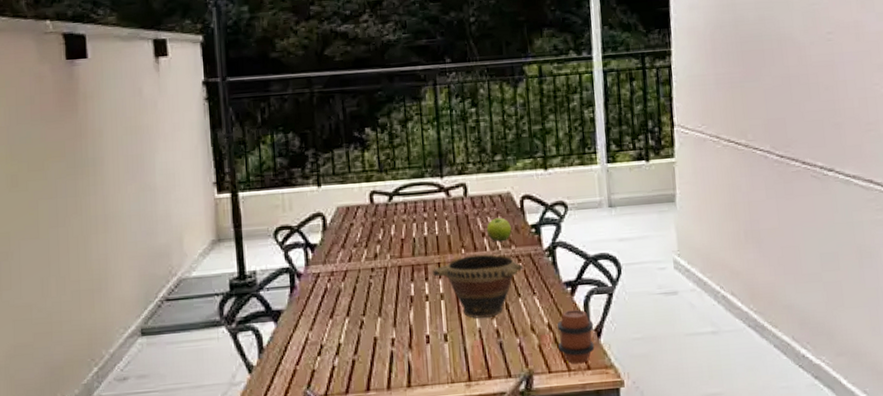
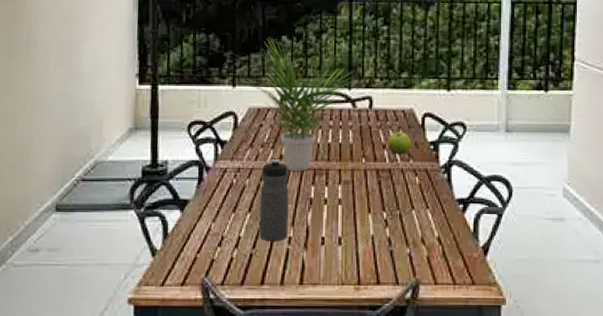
potted plant: none [323,130,446,269] -> present [238,37,355,171]
water bottle: none [357,258,390,346] -> present [259,159,289,242]
bowl: present [432,254,524,319] -> none [332,165,420,226]
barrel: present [557,309,595,364] -> none [446,225,482,279]

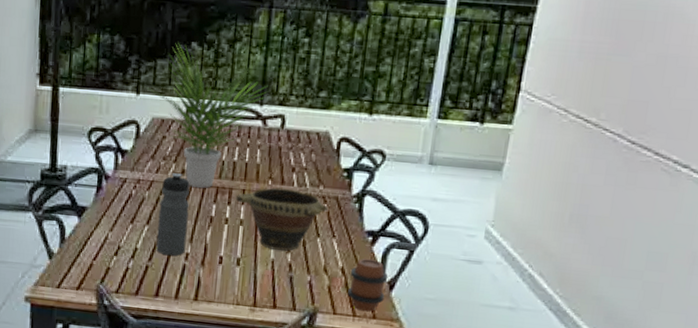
bowl: none [332,165,420,226] -> present [235,187,329,251]
fruit: present [387,132,411,155] -> none [297,155,323,180]
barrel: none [446,225,482,279] -> present [347,258,388,312]

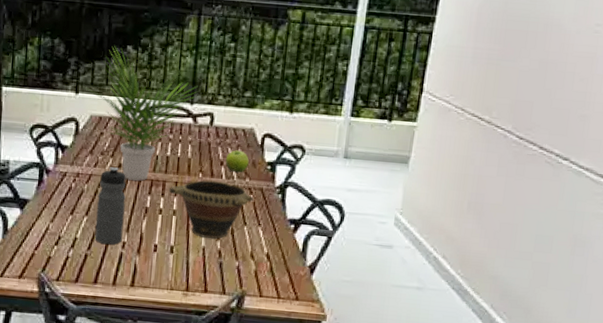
fruit: none [297,155,323,180] -> present [225,150,249,173]
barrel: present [347,258,388,312] -> none [272,244,309,294]

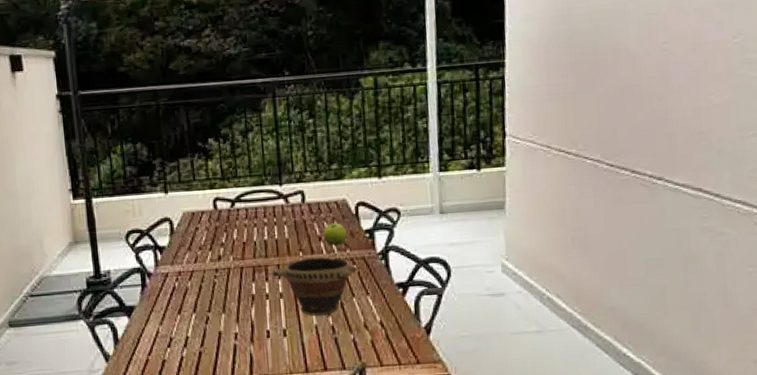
potted plant: present [82,45,199,181] -> none [170,140,285,270]
water bottle: present [95,167,126,245] -> none [202,260,234,339]

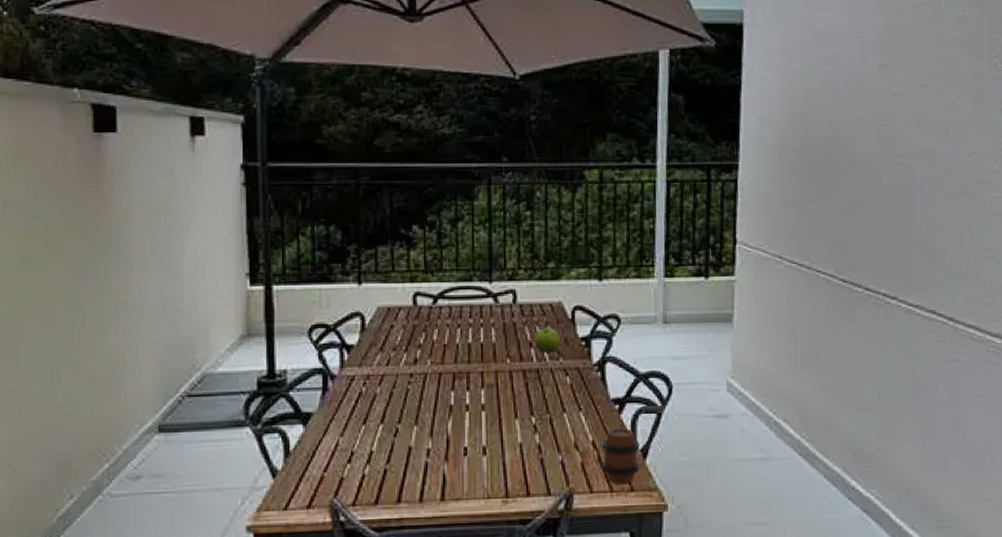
bowl: present [272,257,358,316] -> none [474,365,571,432]
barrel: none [388,308,424,359] -> present [601,427,640,485]

